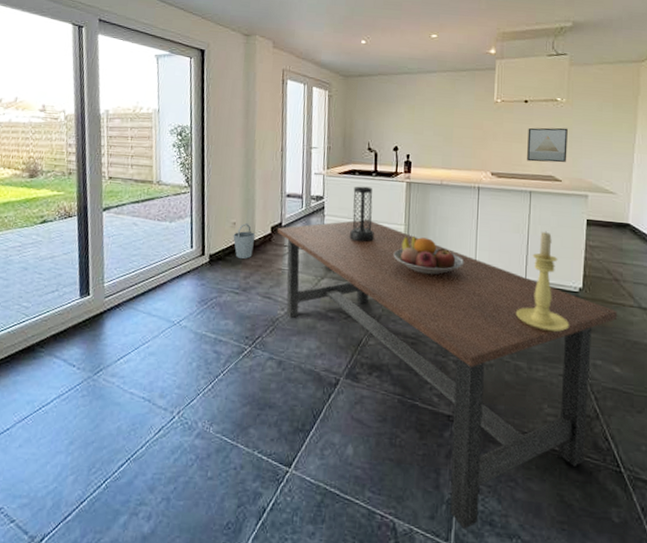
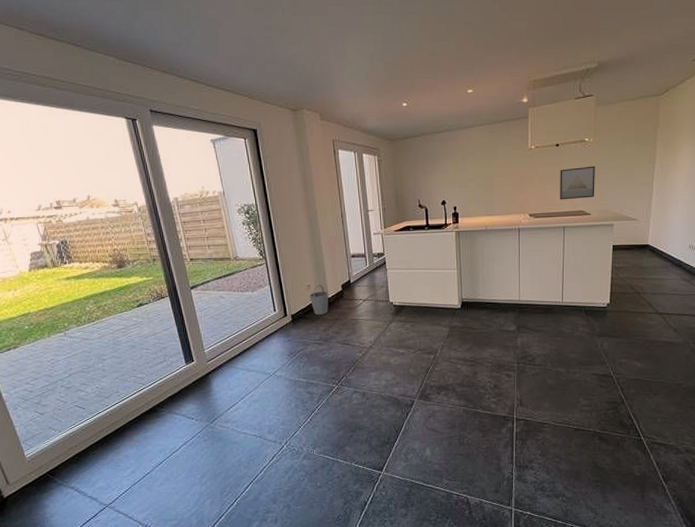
dining table: present [277,219,618,529] -> none [346,268,639,496]
vase: present [350,186,374,243] -> none [409,240,431,289]
fruit bowl: present [393,235,464,275] -> none [449,277,509,309]
candle holder: present [516,231,569,332] -> none [556,259,599,341]

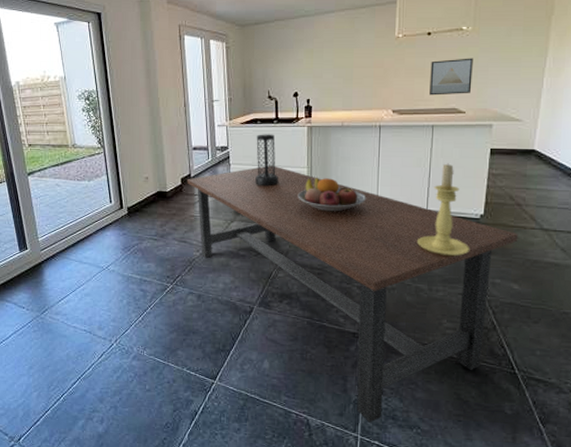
bucket: present [309,285,329,316] -> none [147,177,167,210]
dining table: none [346,268,639,496] -> present [186,165,519,423]
vase: none [409,240,431,289] -> present [255,134,278,187]
fruit bowl: none [449,277,509,309] -> present [297,177,366,212]
candle holder: none [556,259,599,341] -> present [417,163,469,256]

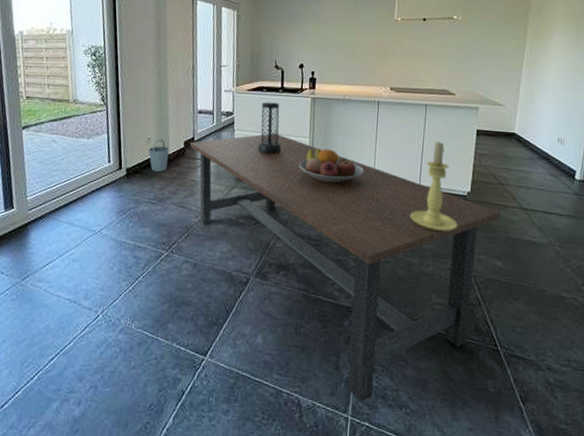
bucket: none [147,177,167,210] -> present [148,139,169,172]
wall art: present [429,58,473,96] -> none [424,44,462,78]

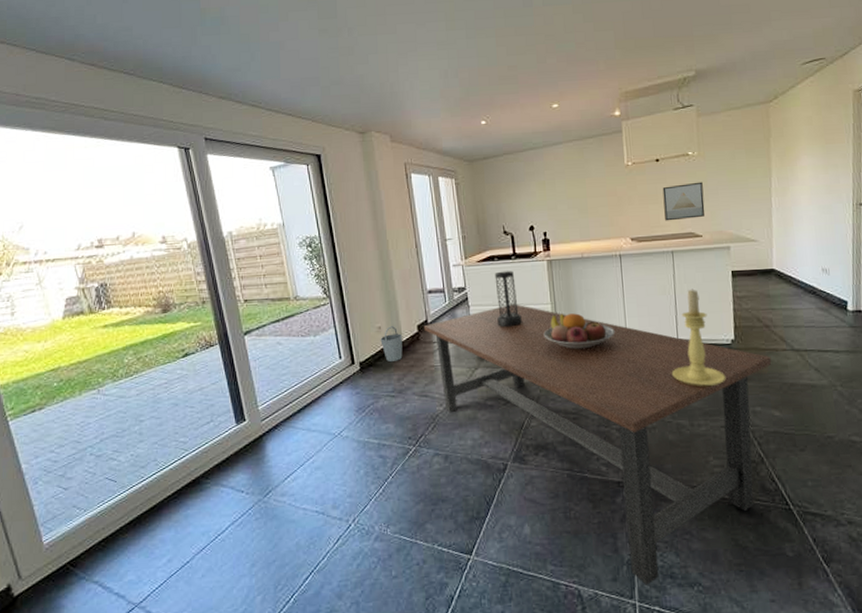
wall art: none [424,44,462,78] -> present [662,182,705,221]

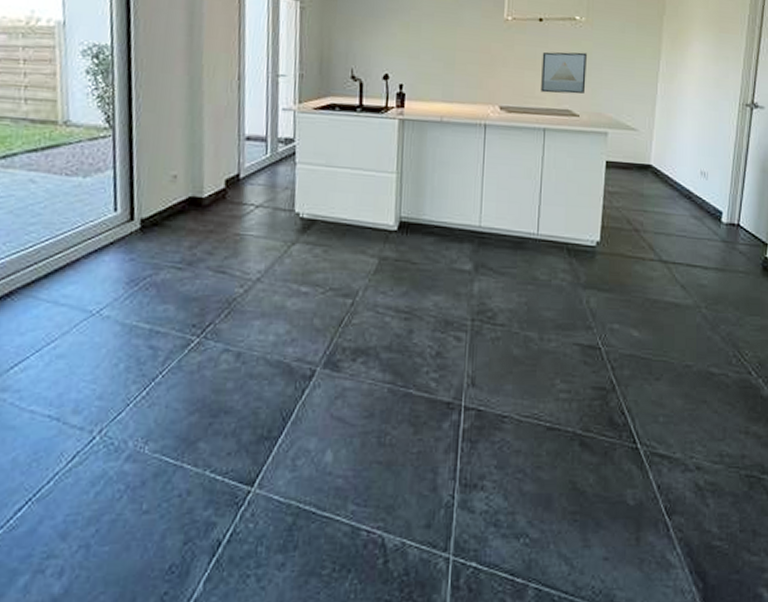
bucket: present [380,326,403,363] -> none [173,176,203,224]
dining table: present [423,304,772,585] -> none [233,167,637,535]
vase: present [494,271,522,328] -> none [328,124,359,197]
fruit bowl: present [543,313,614,350] -> none [382,186,467,234]
candle holder: present [672,289,725,386] -> none [527,176,585,294]

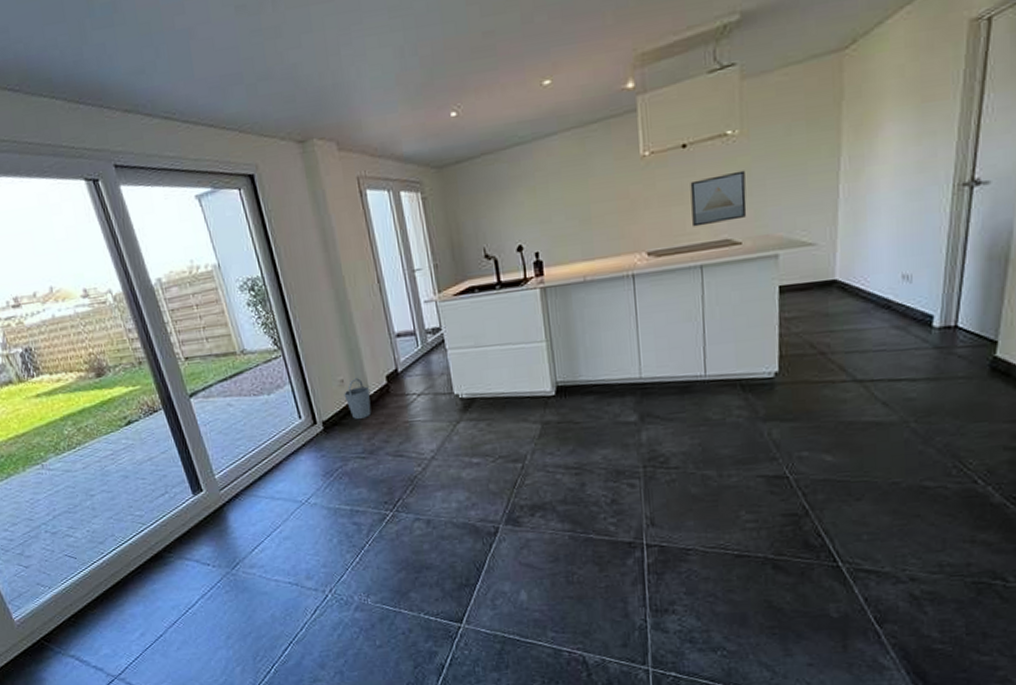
bucket: none [173,176,203,224] -> present [344,378,372,420]

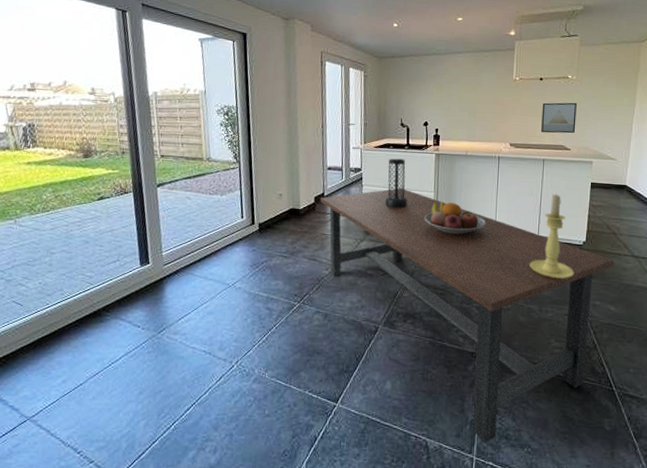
bucket: present [344,378,372,420] -> none [280,195,300,227]
dining table: none [393,344,826,651] -> present [320,188,614,443]
vase: none [475,303,511,373] -> present [385,158,407,209]
fruit bowl: none [537,350,626,395] -> present [424,201,485,235]
candle holder: none [697,312,765,431] -> present [530,194,574,279]

